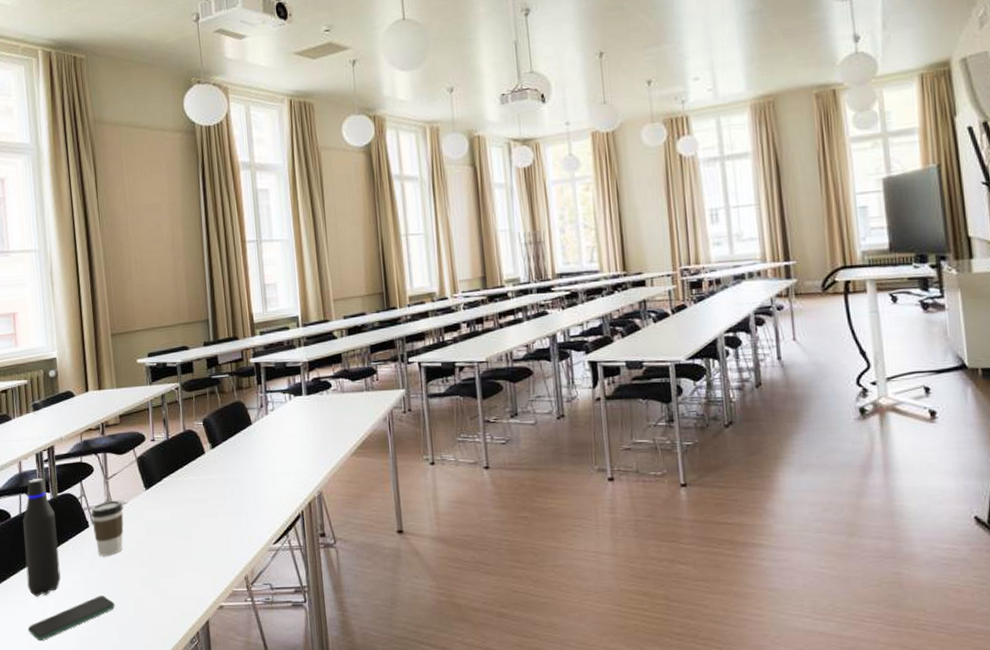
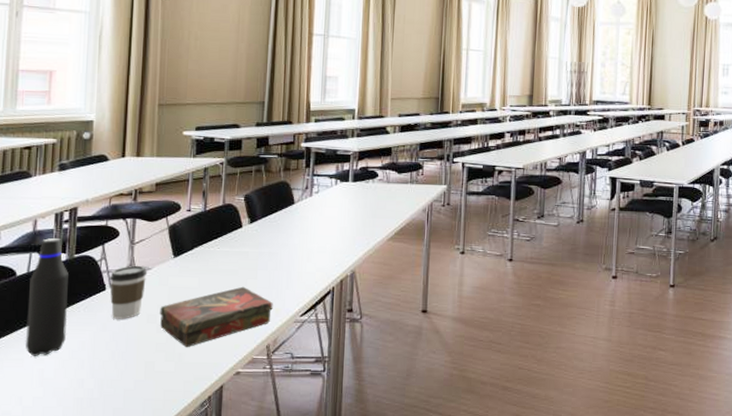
smartphone: present [27,596,115,641] -> none [19,358,124,401]
book: none [140,515,246,583] -> present [160,286,273,348]

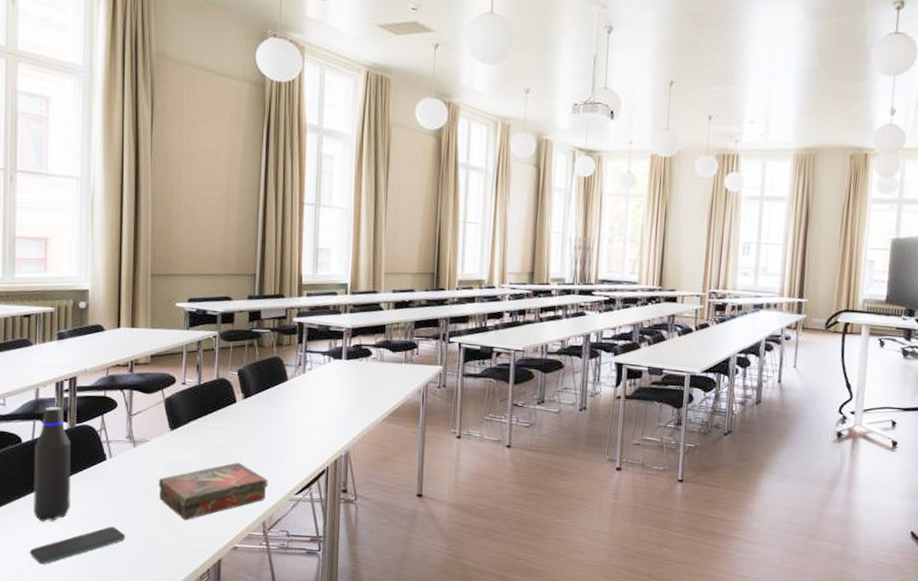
smartphone: none [19,358,124,401] -> present [29,526,126,565]
coffee cup: present [110,265,148,319] -> none [110,436,146,490]

